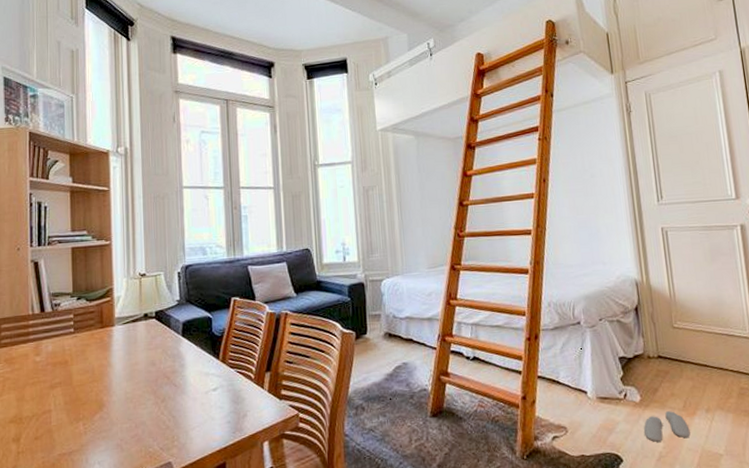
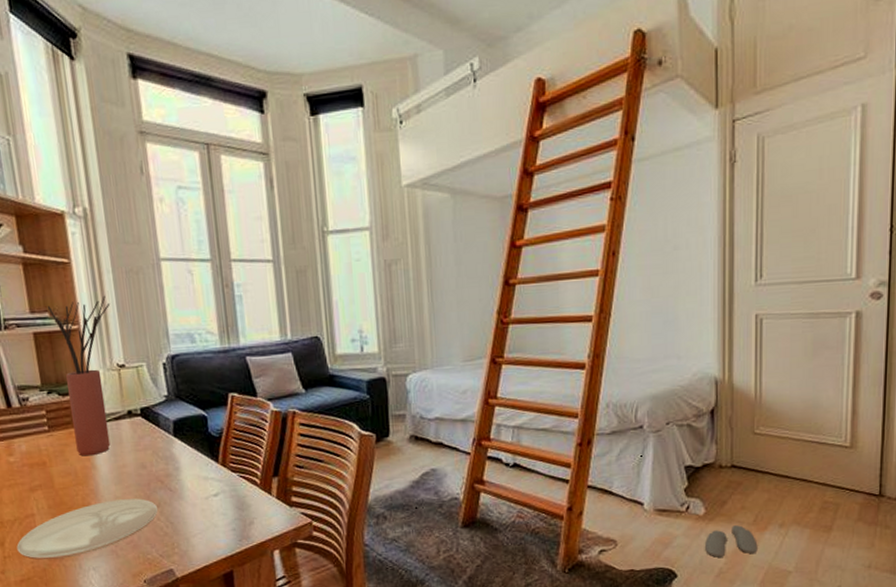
plate: none [31,394,163,455] -> present [16,498,159,560]
vase: none [86,216,139,355] -> present [47,295,111,456]

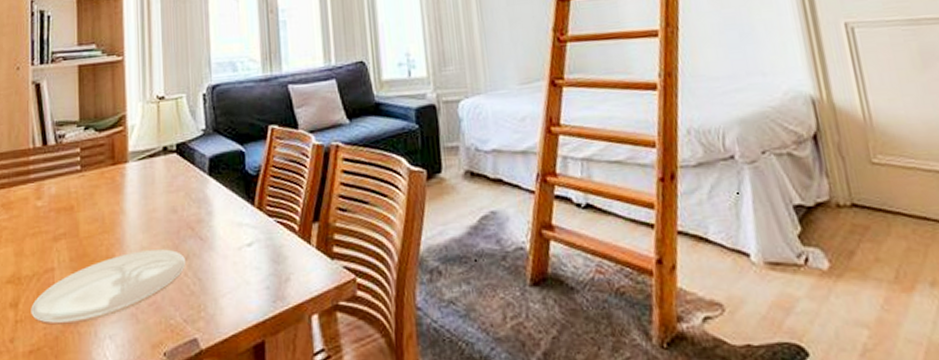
vase: present [47,295,111,456] -> none [94,25,156,200]
slippers: present [704,525,758,557] -> none [837,284,909,329]

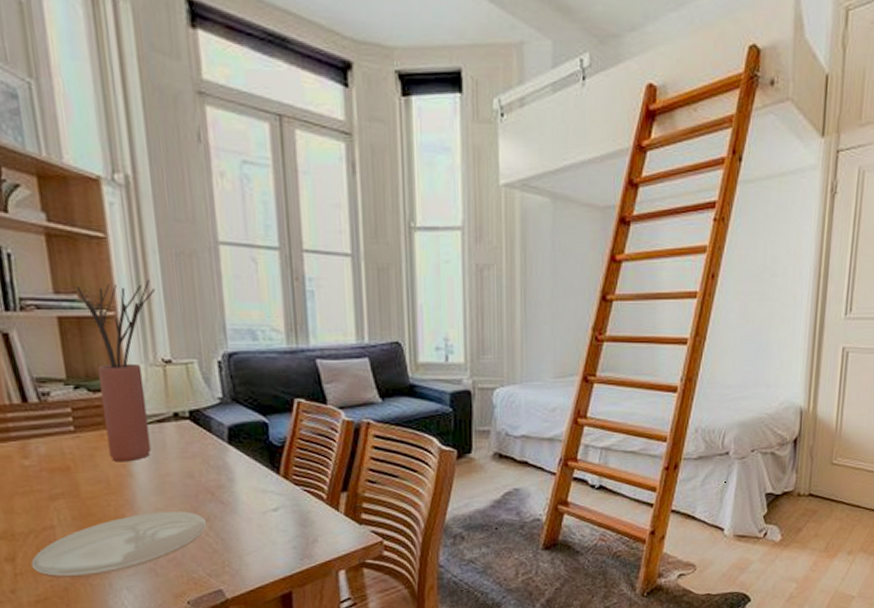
vase: none [94,25,156,200] -> present [75,279,156,462]

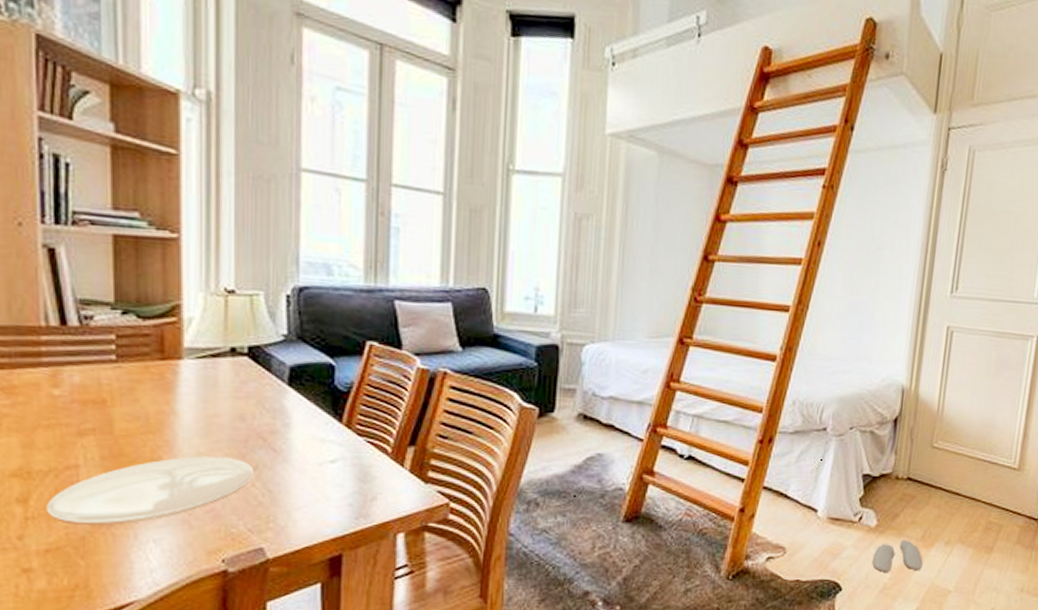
vase: present [75,279,156,462] -> none [138,202,227,399]
slippers: none [778,552,827,583] -> present [871,540,923,572]

